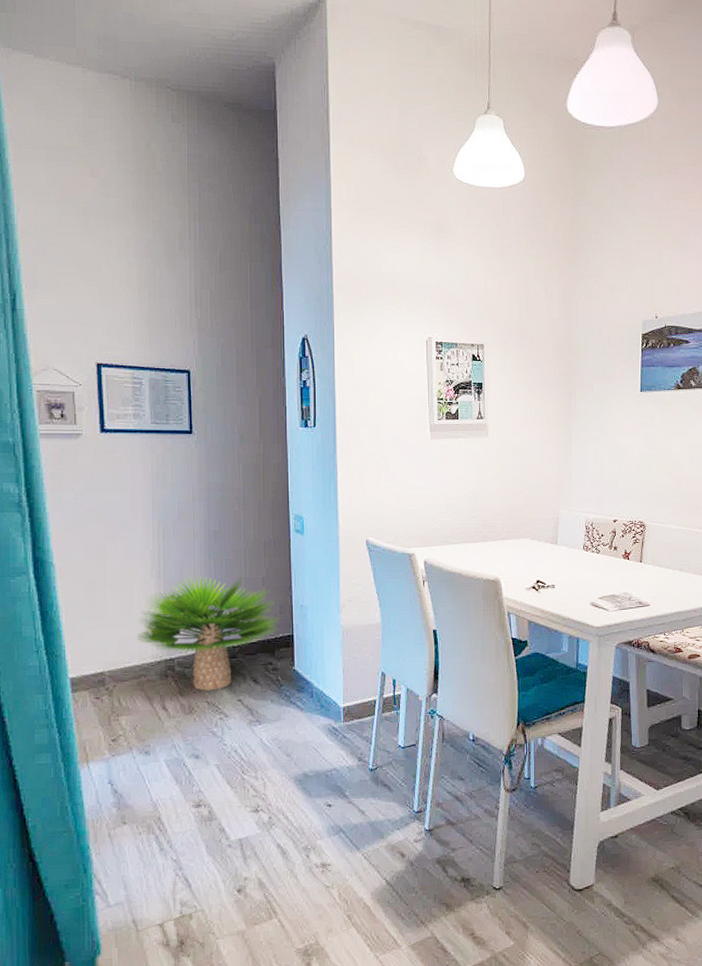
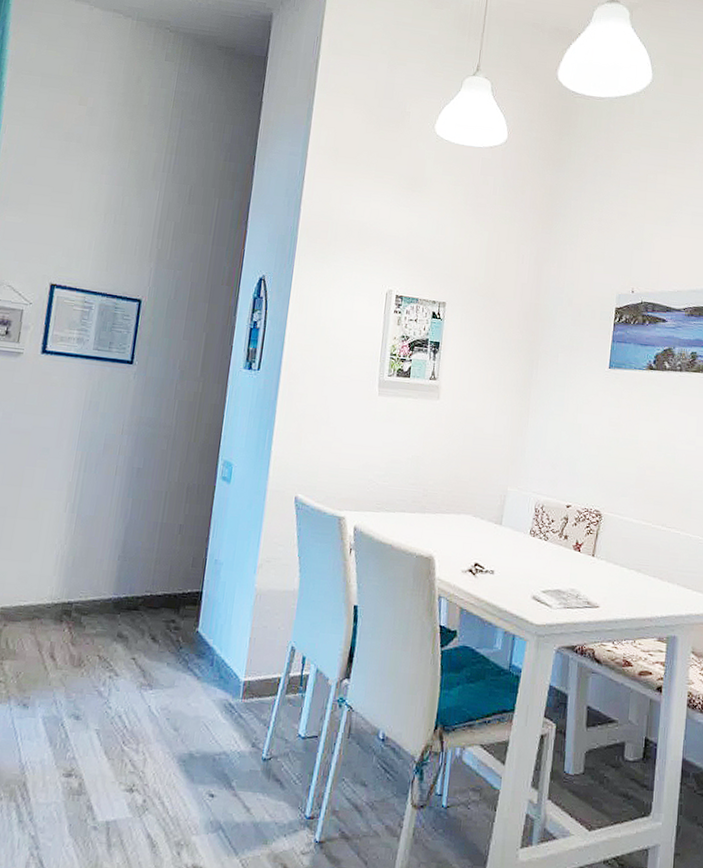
potted plant: present [137,576,280,691] -> none [38,514,190,644]

